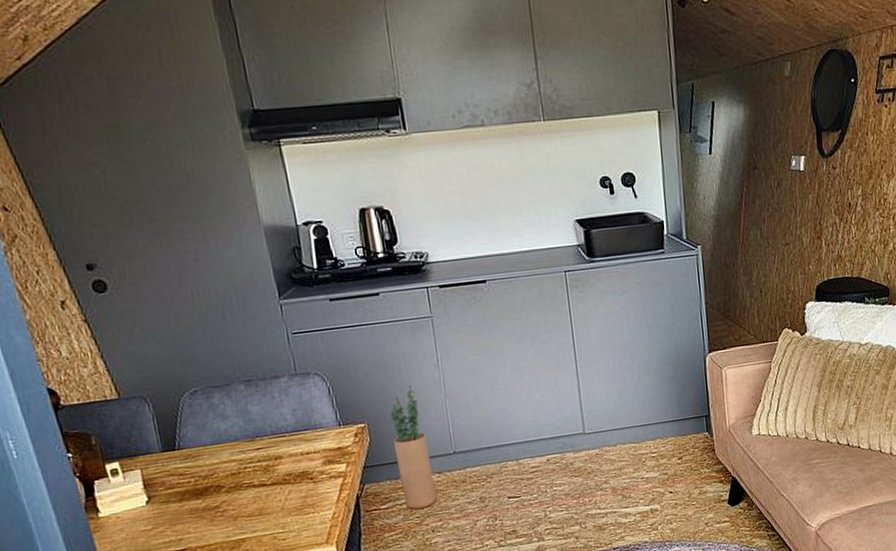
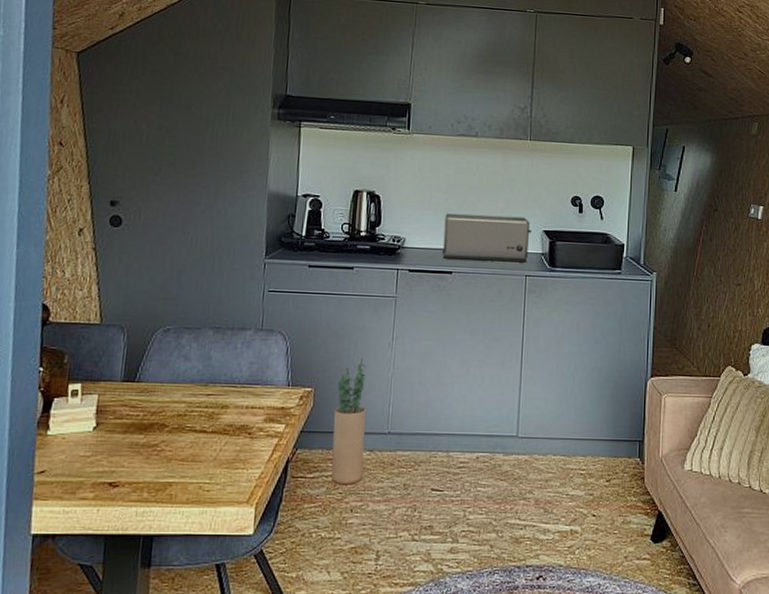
toaster: none [466,208,564,269] -> present [441,213,532,263]

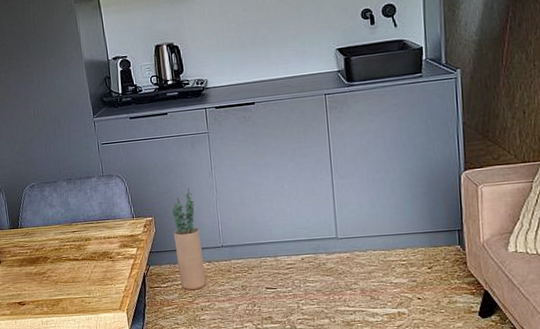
toaster: present [441,213,532,263] -> none [240,39,325,93]

